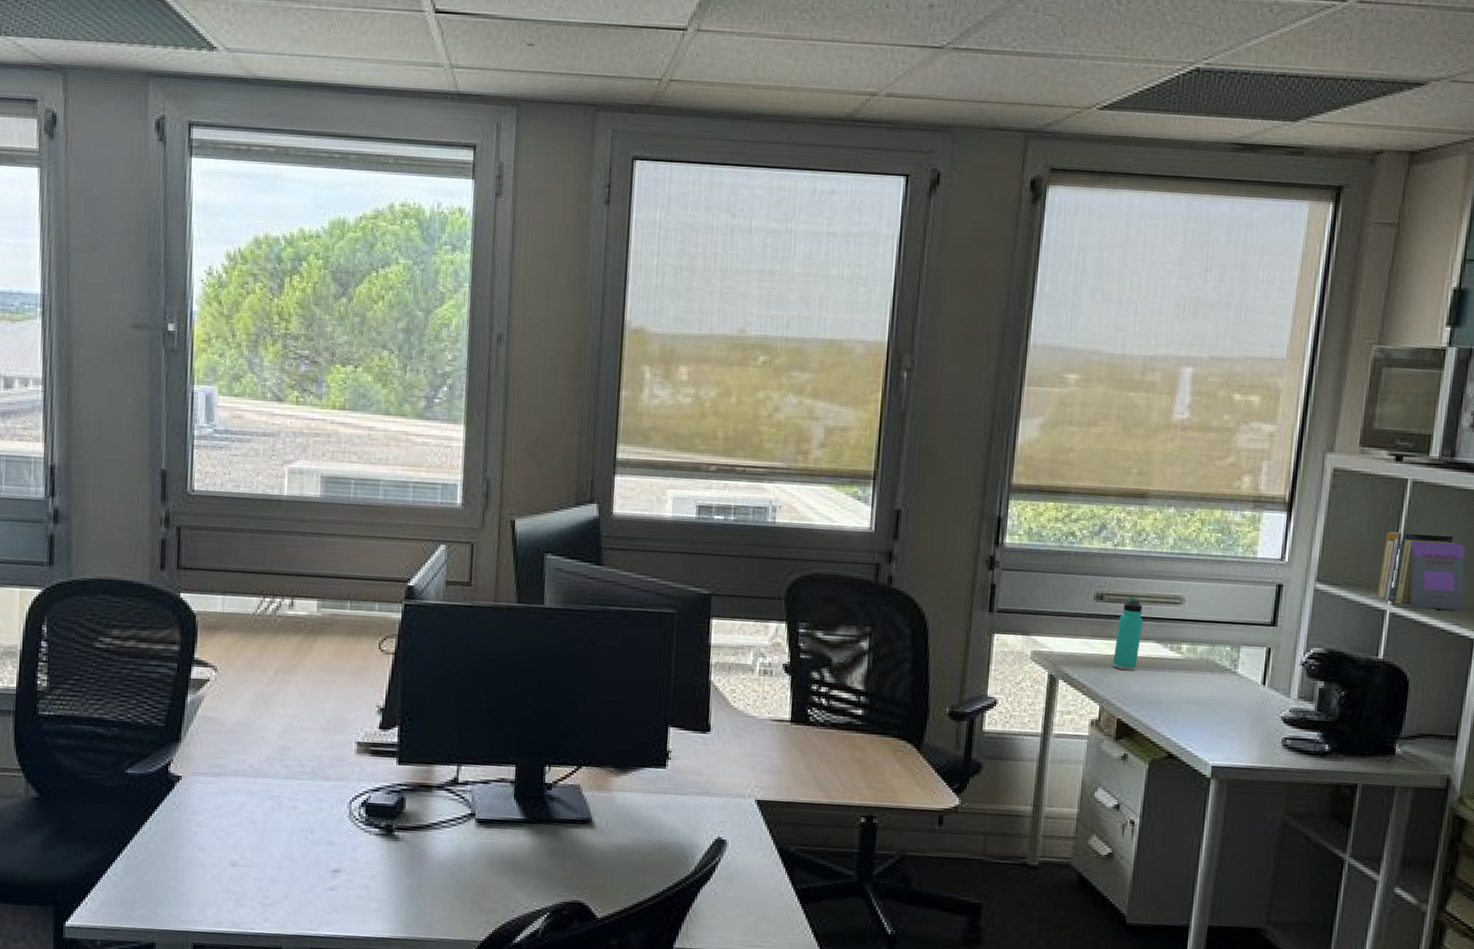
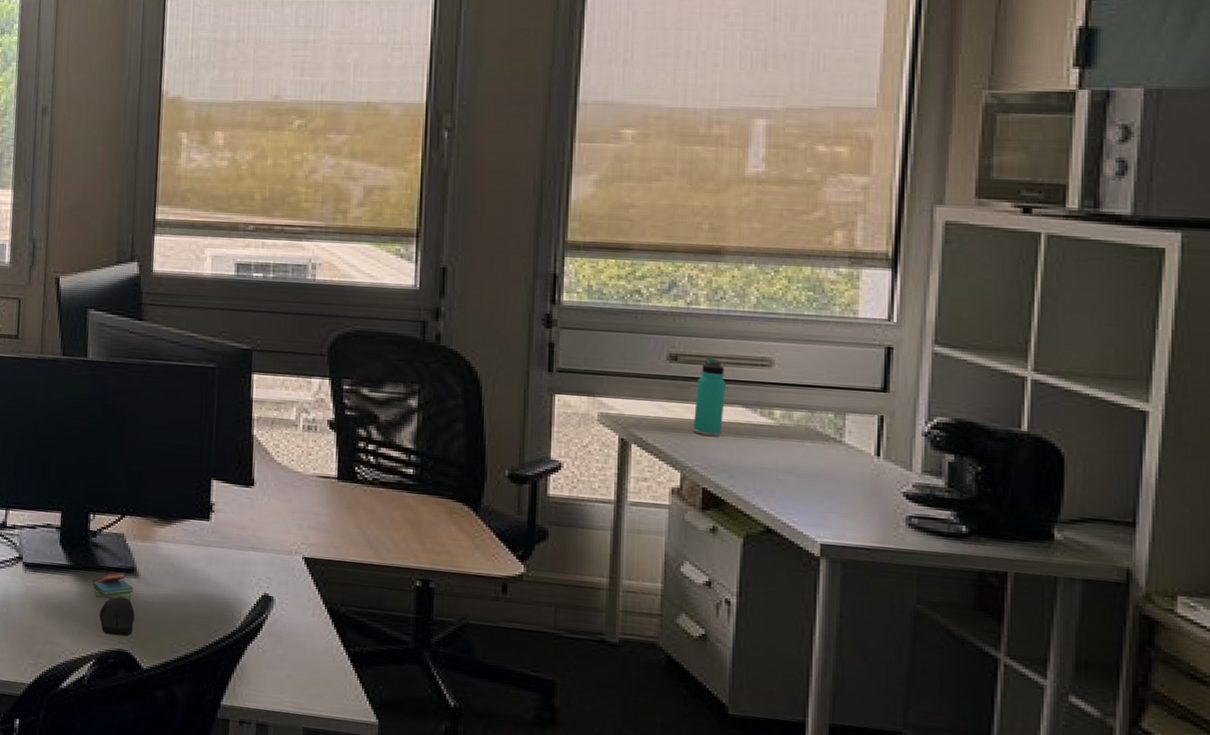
sticky notes: none [547,824,589,851] -> present [92,572,133,600]
computer mouse: none [554,848,590,888] -> present [99,596,134,636]
books: present [1376,532,1466,611] -> none [1013,290,1129,379]

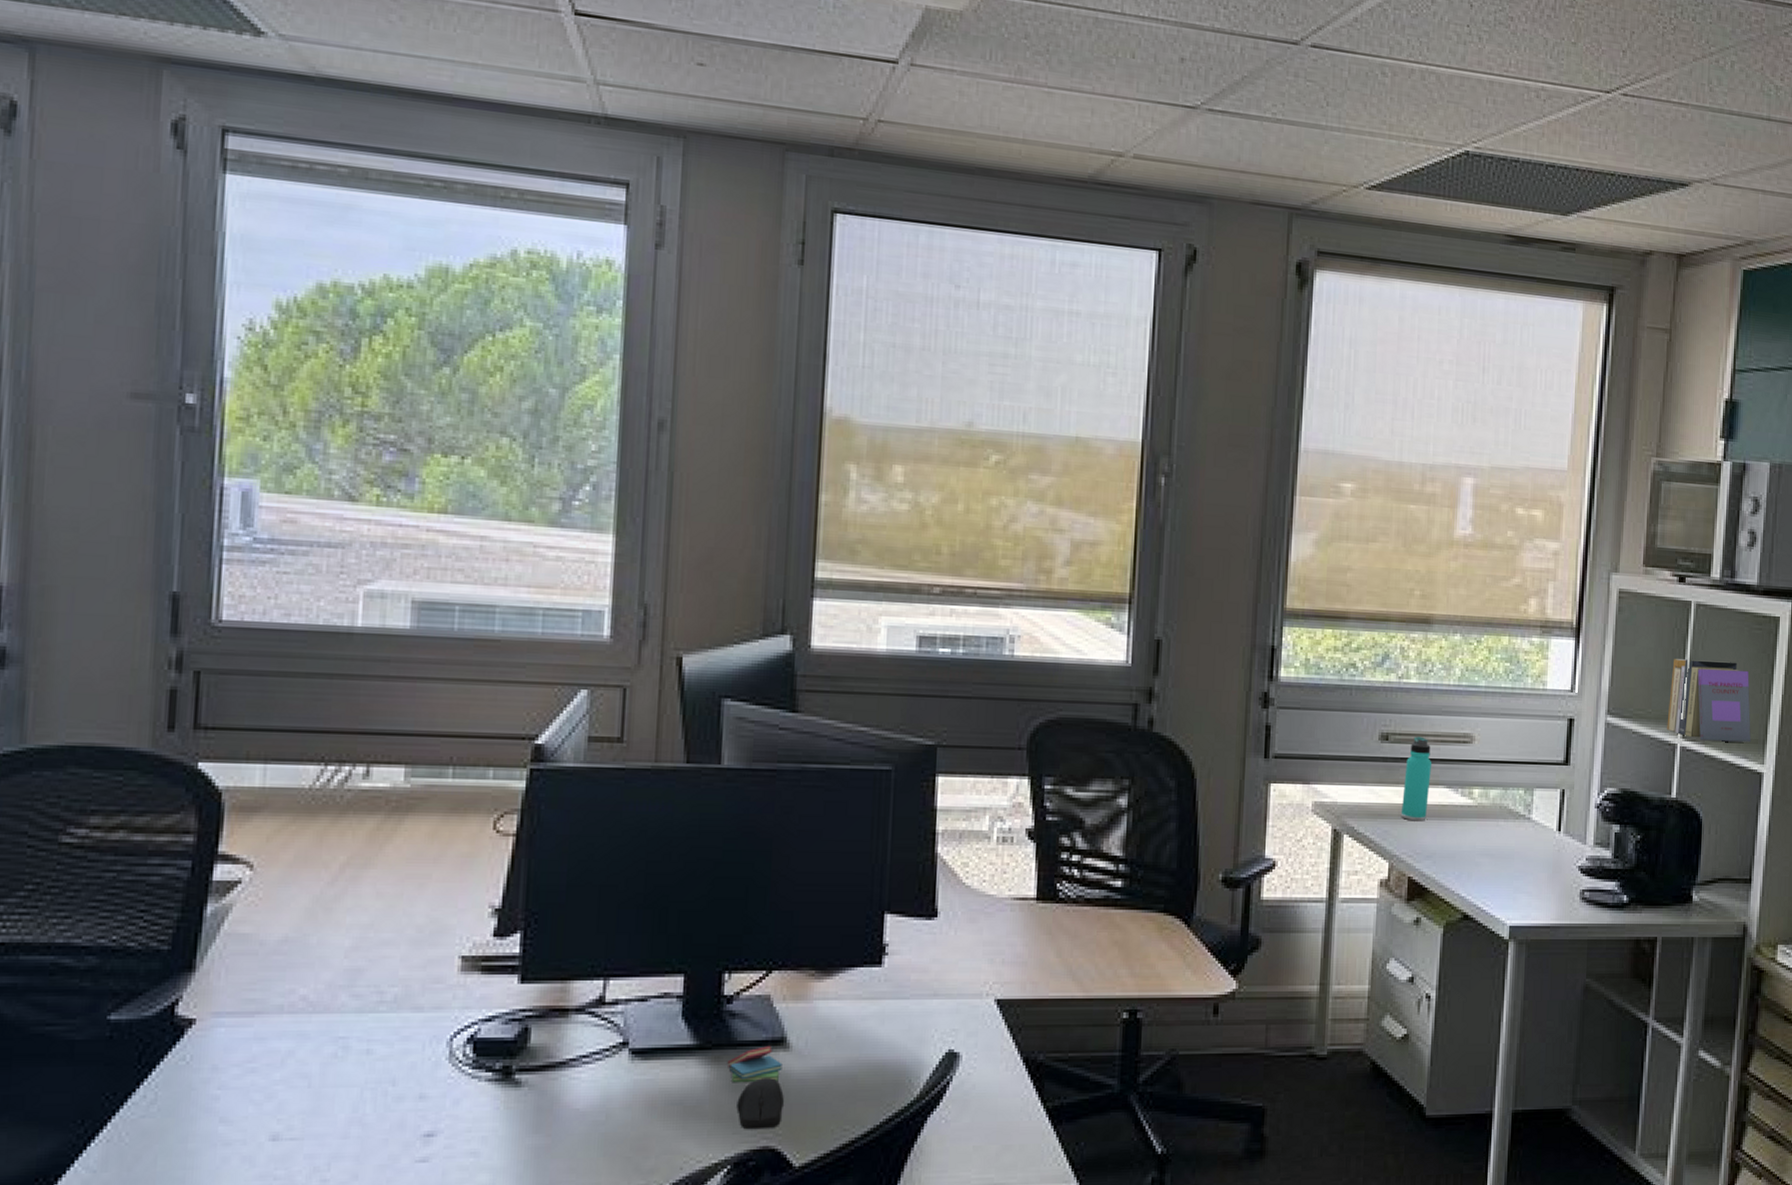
books: none [1013,290,1129,379] -> present [1667,659,1751,743]

